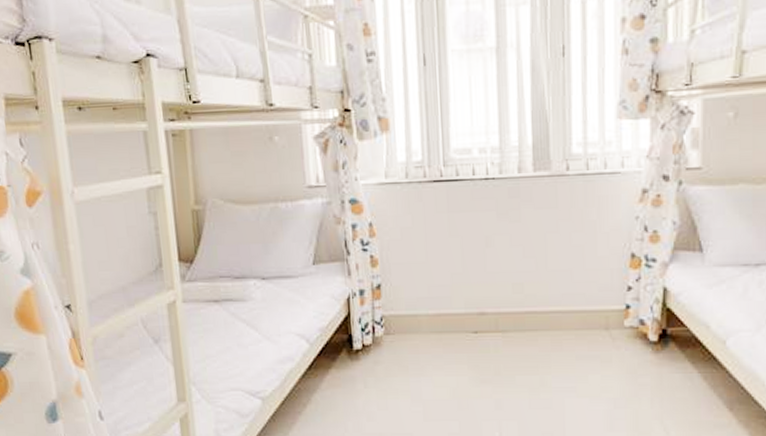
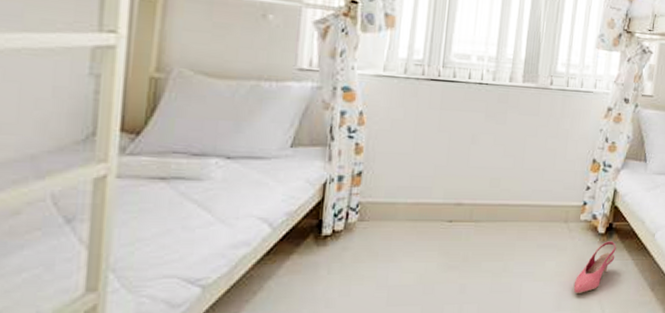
shoe: none [627,350,675,412] -> present [574,241,616,293]

